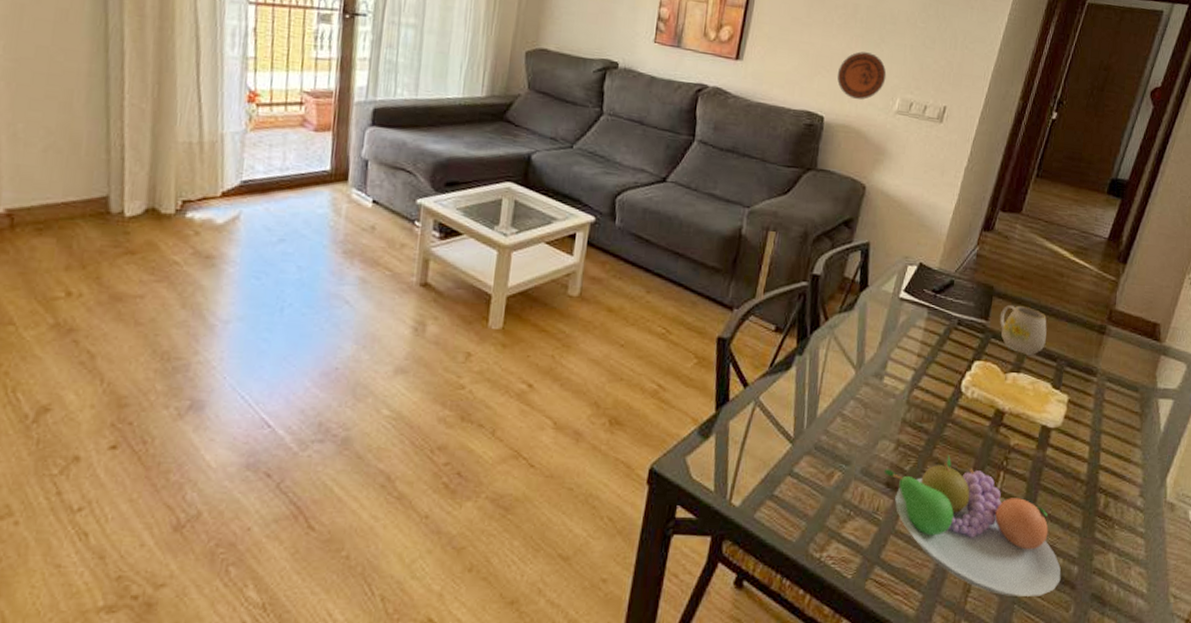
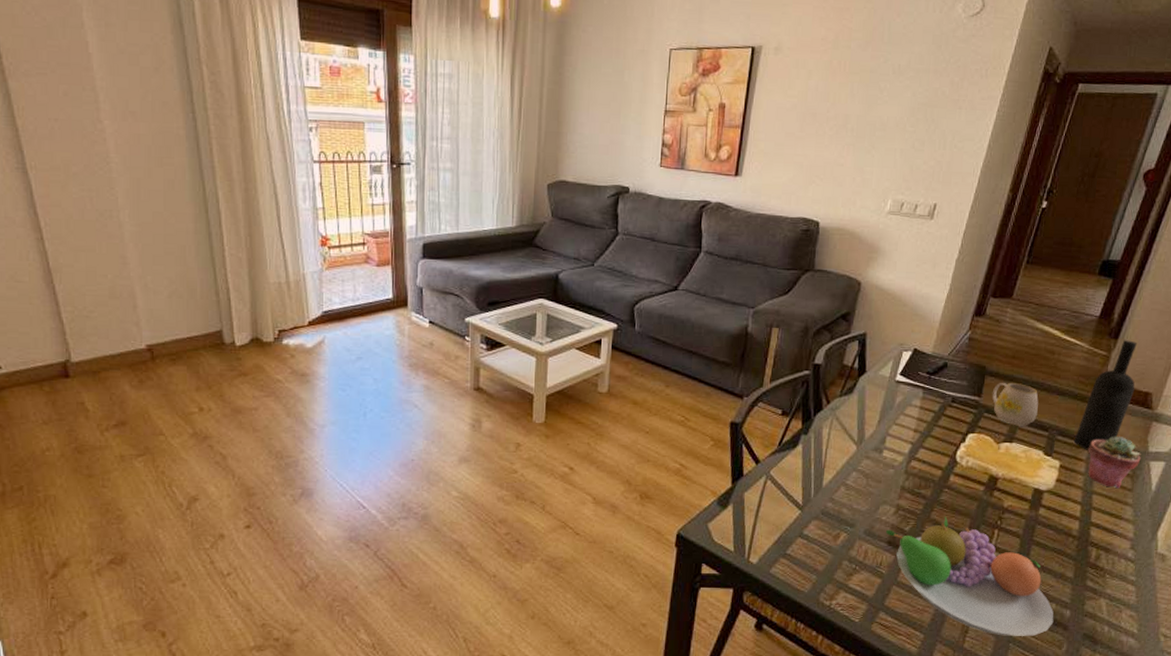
decorative plate: present [837,51,887,100] -> none [831,159,878,204]
wine bottle: none [1082,265,1145,384] -> present [1073,340,1137,450]
potted succulent: none [1096,370,1150,428] -> present [1088,436,1141,489]

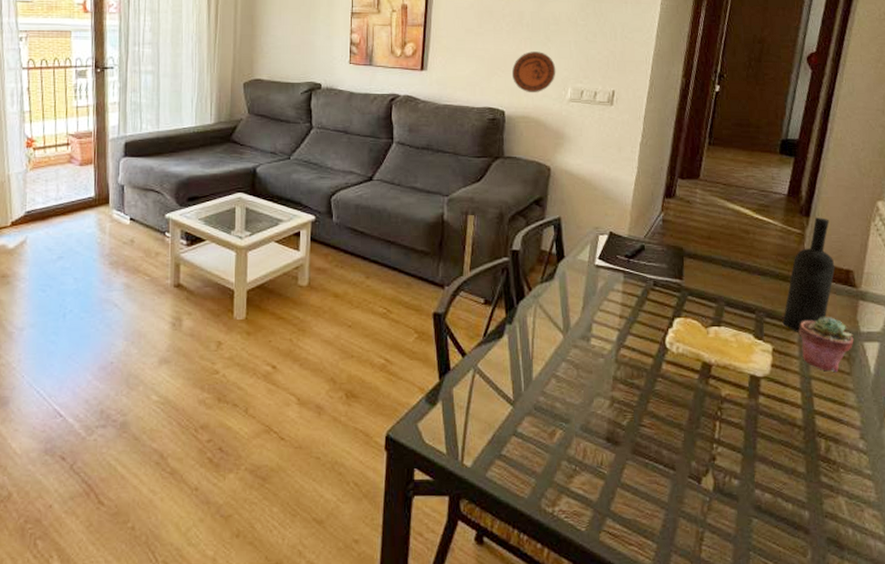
decorative plate: none [831,159,878,204] -> present [512,51,556,93]
fruit bowl: present [885,516,1054,636] -> none [602,408,793,543]
mug: present [992,382,1039,426] -> none [693,263,742,309]

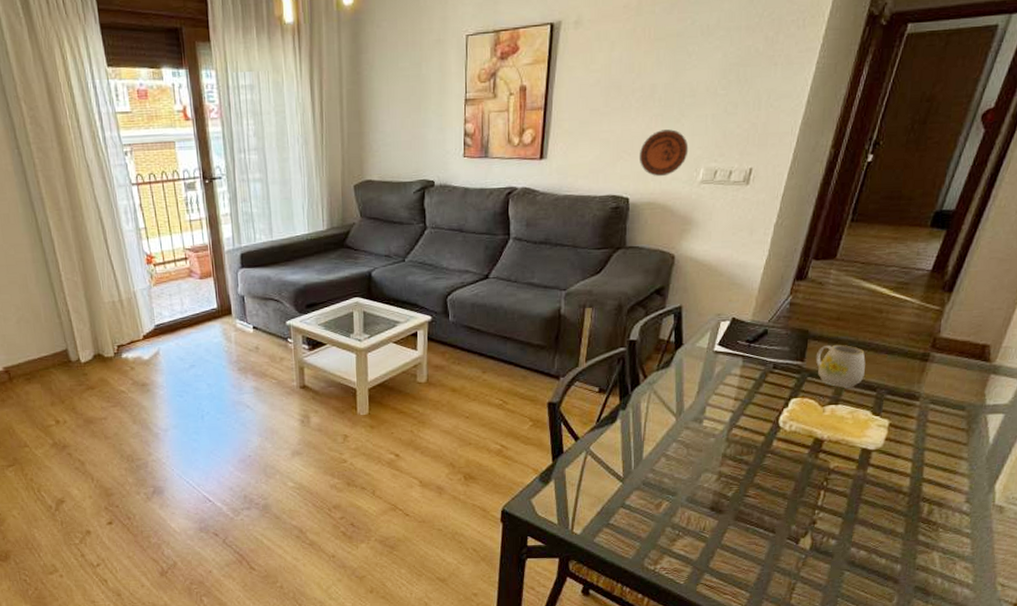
mug: none [693,263,742,309] -> present [815,344,866,388]
wine bottle: present [782,217,835,332] -> none [904,292,974,407]
potted succulent: present [798,317,854,373] -> none [919,391,978,444]

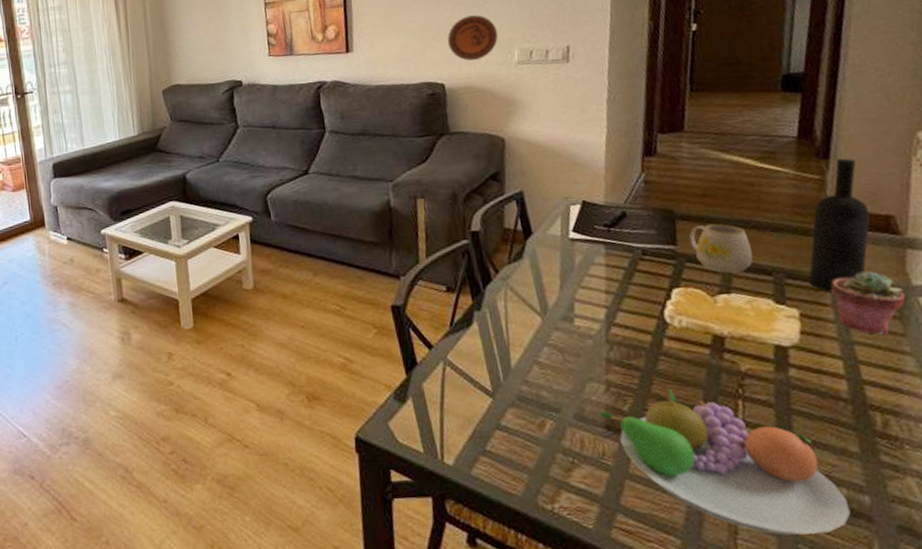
fruit bowl: none [708,480,884,592] -> present [599,389,851,535]
wine bottle: none [904,292,974,407] -> present [808,158,870,293]
potted succulent: none [919,391,978,444] -> present [830,271,906,335]

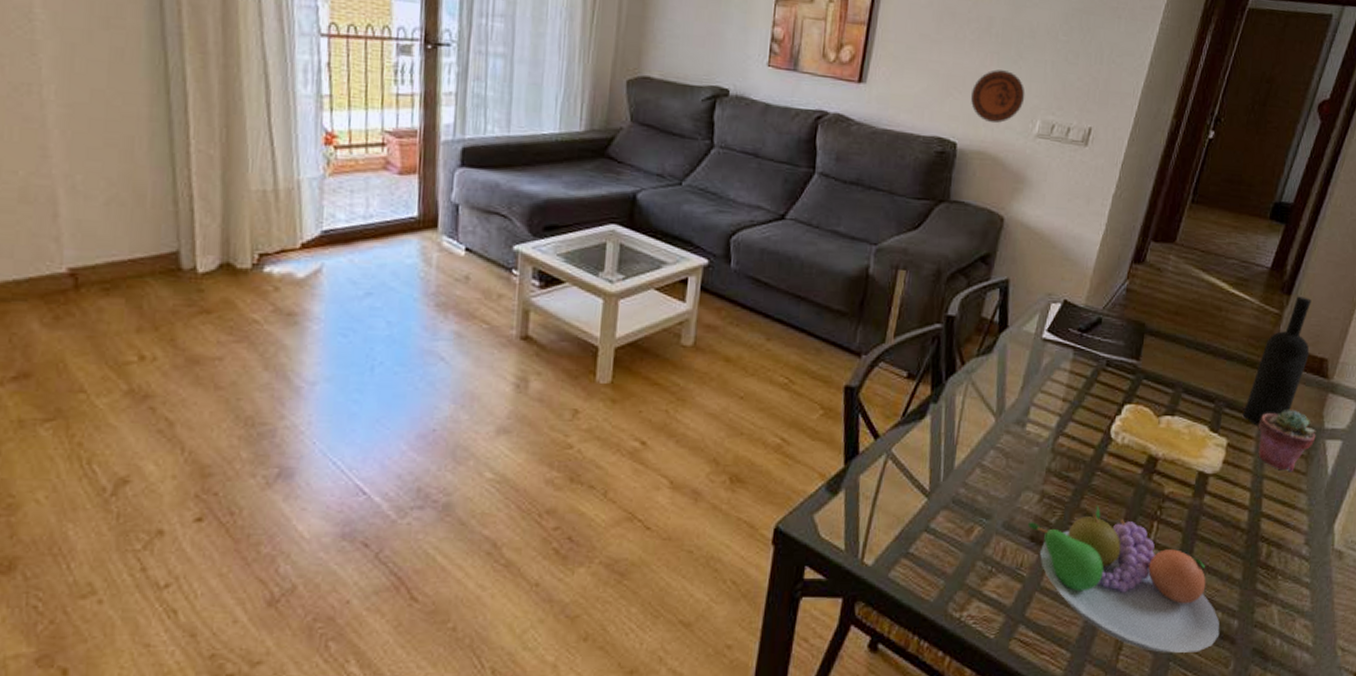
mug: present [689,223,753,273] -> none [1151,343,1204,396]

